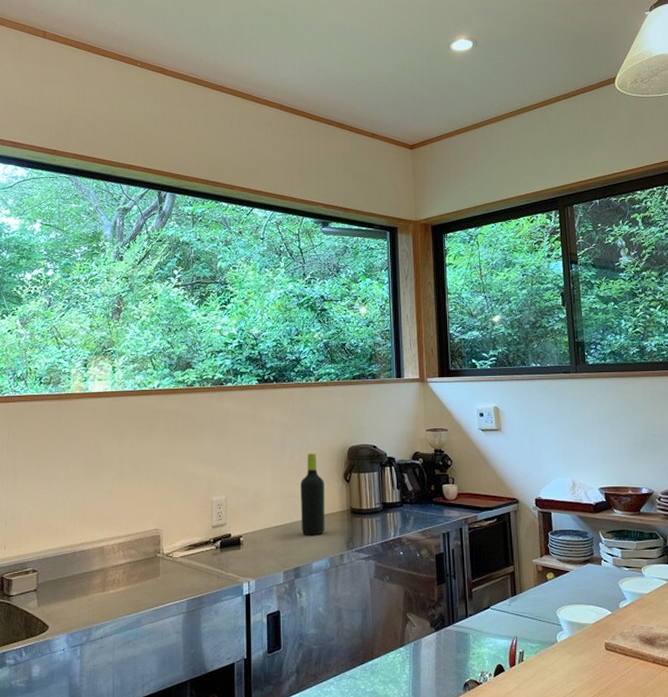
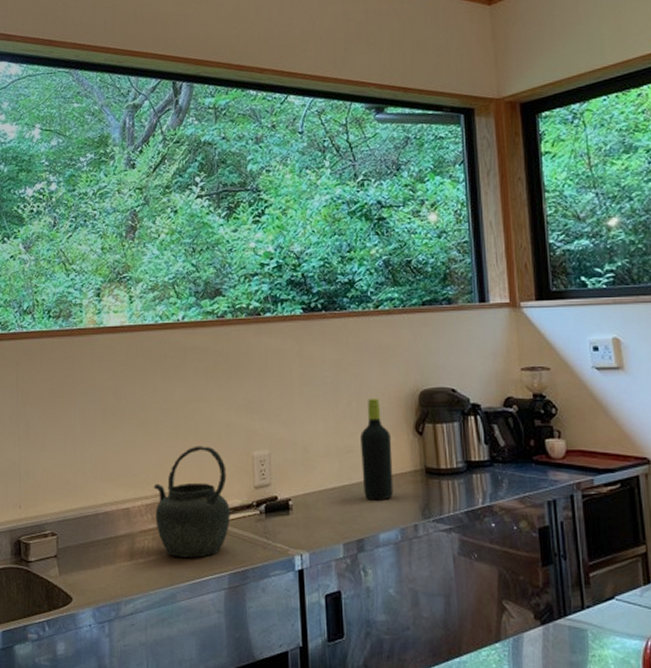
kettle: none [126,493,191,587] -> present [153,446,230,558]

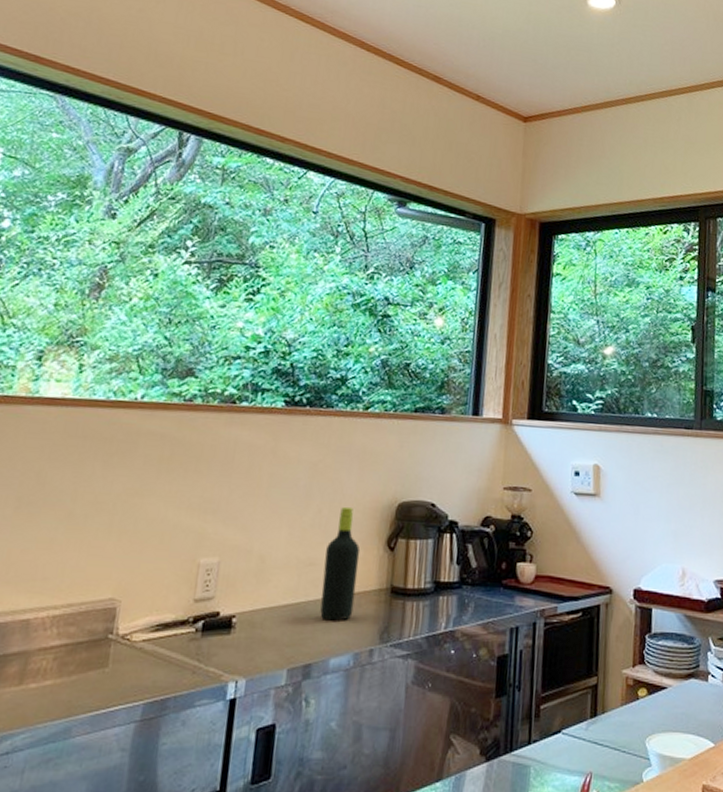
kettle: present [153,446,230,558] -> none [61,548,164,683]

